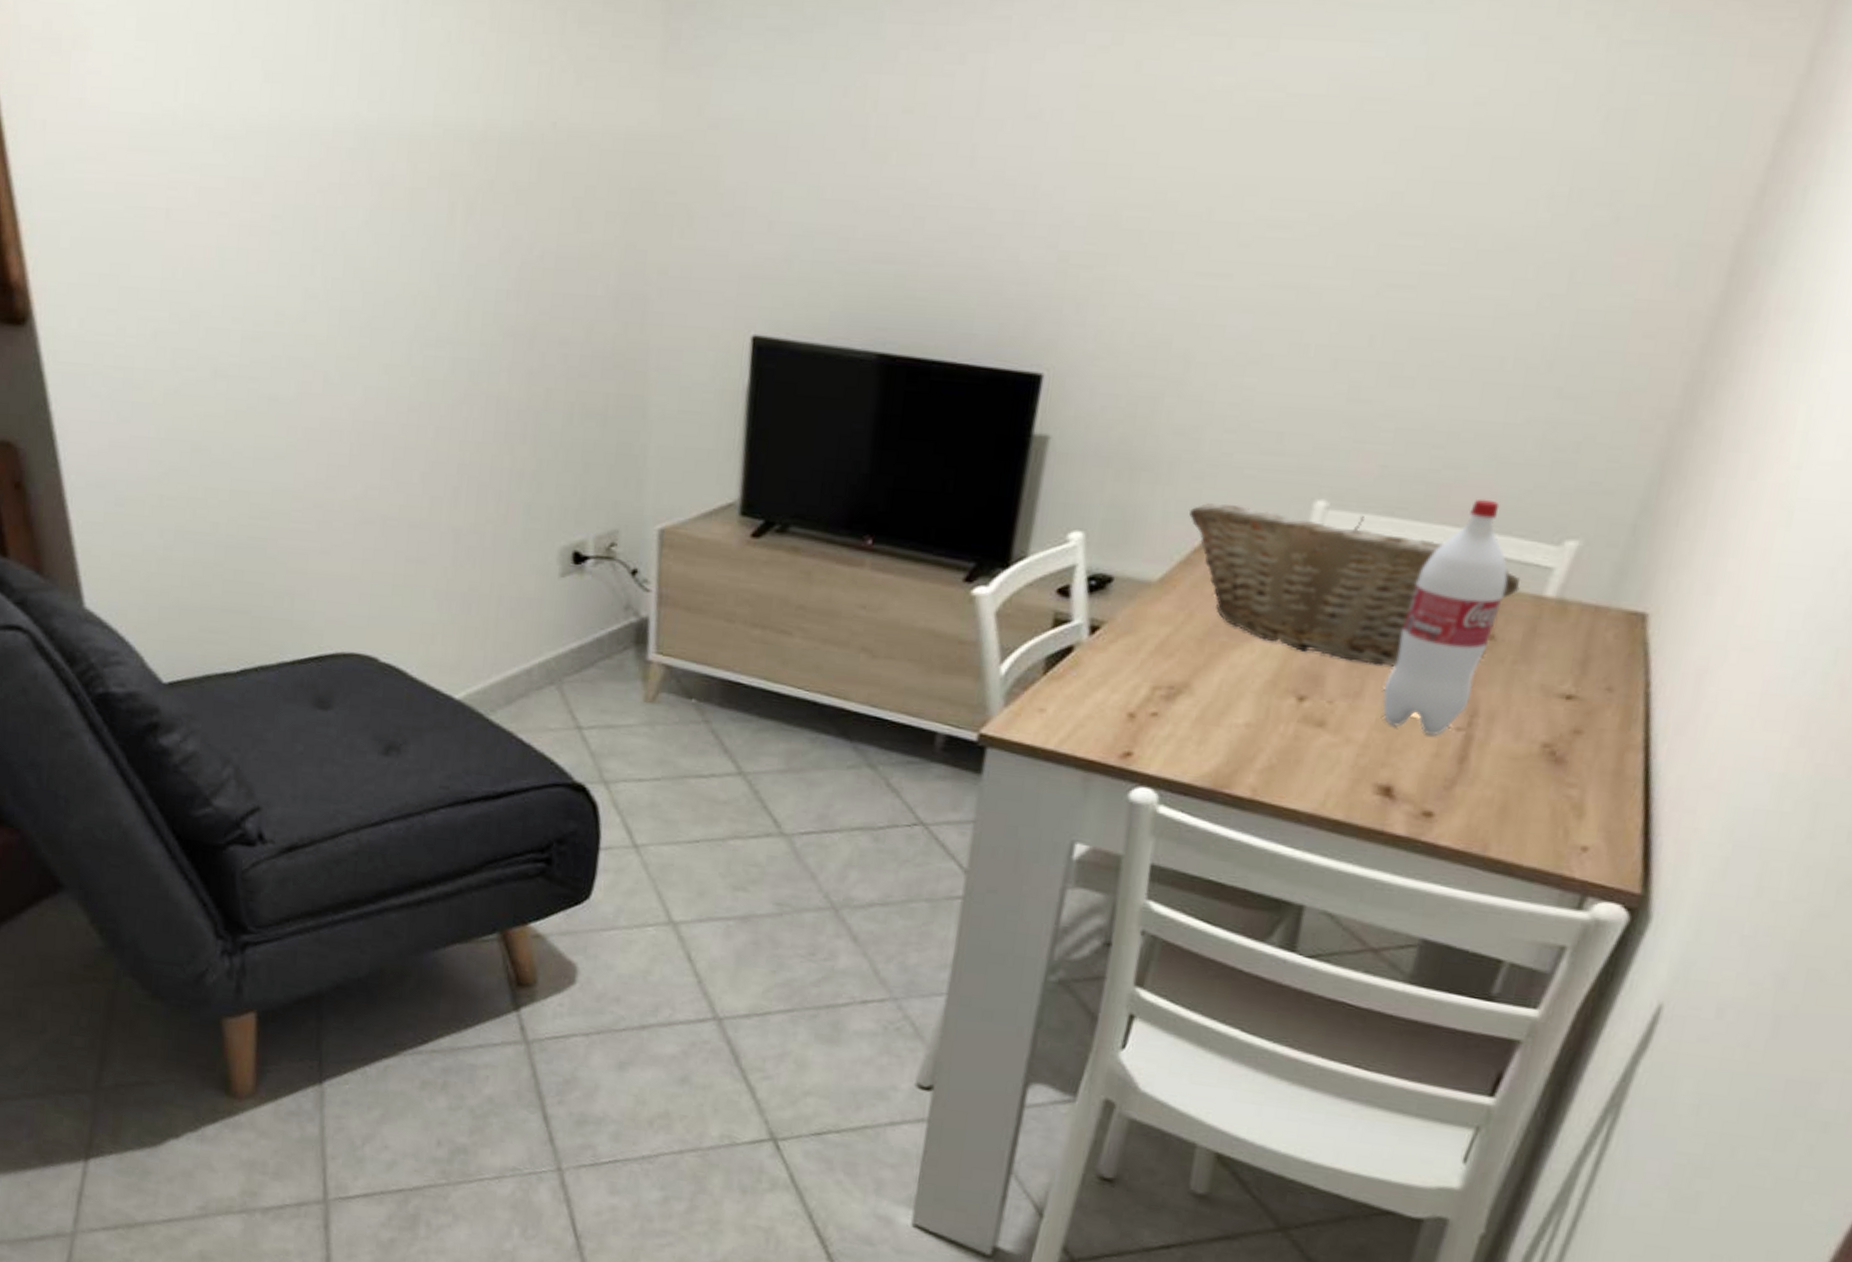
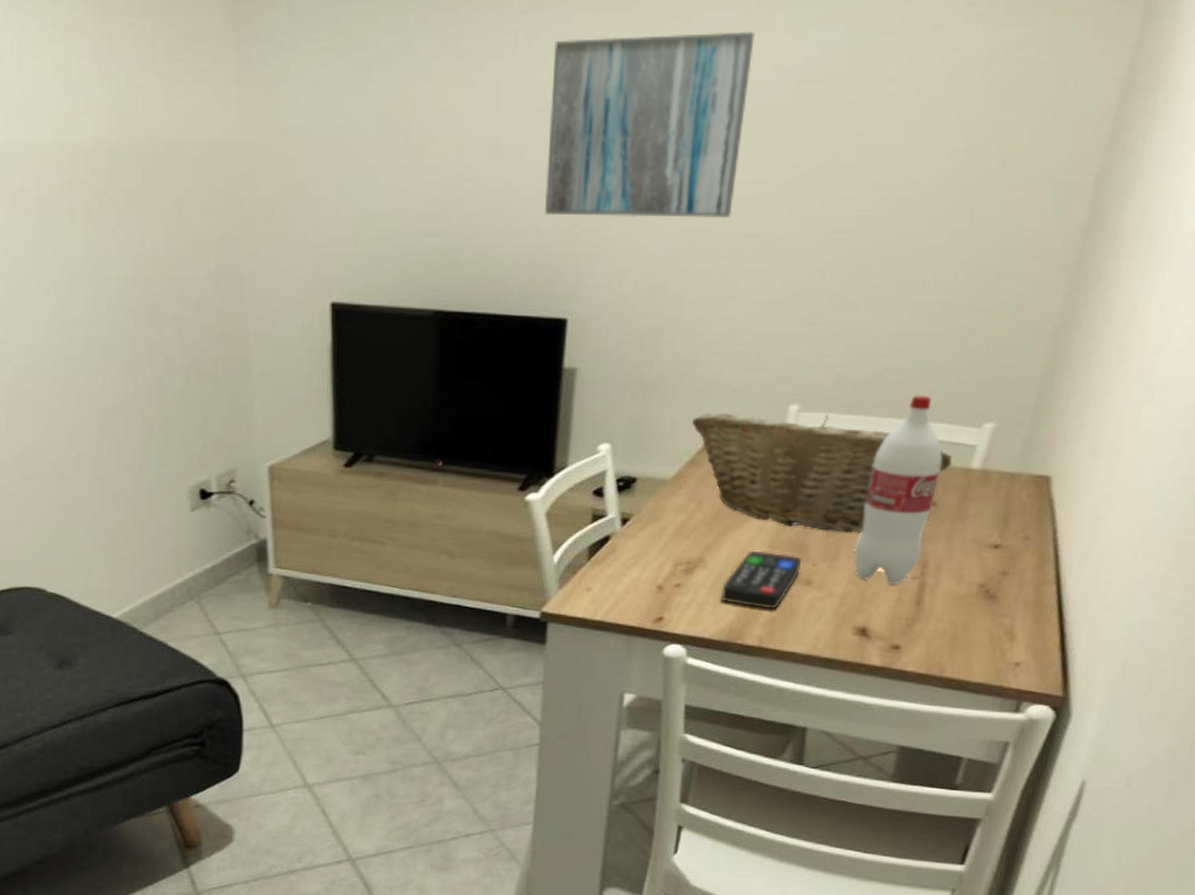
wall art: none [1026,31,1309,263] -> present [544,31,755,219]
remote control: none [1208,678,1316,754] -> present [721,550,802,610]

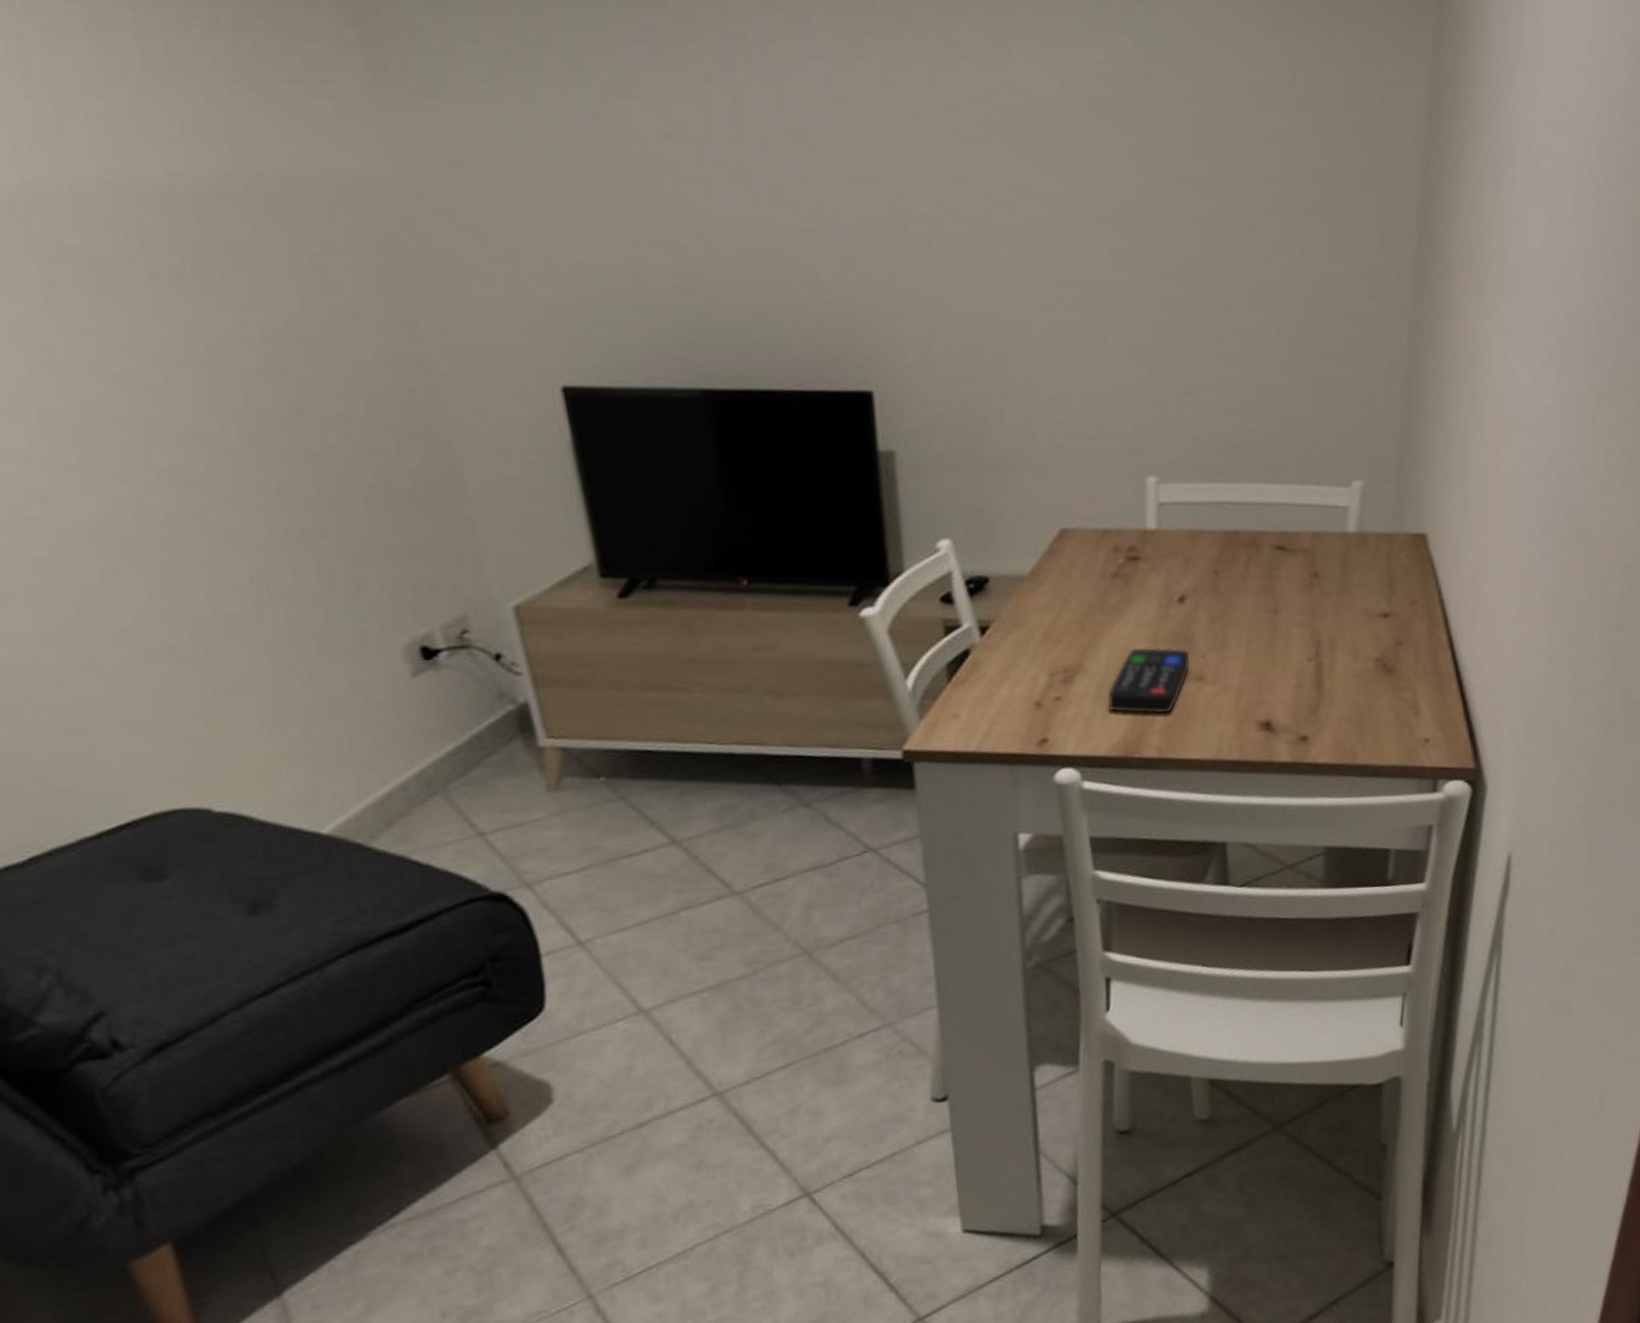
wall art: present [544,31,755,219] -> none [798,40,1044,266]
fruit basket: present [691,412,953,533] -> none [1040,485,1328,617]
bottle: present [854,395,942,586] -> none [1242,455,1317,670]

